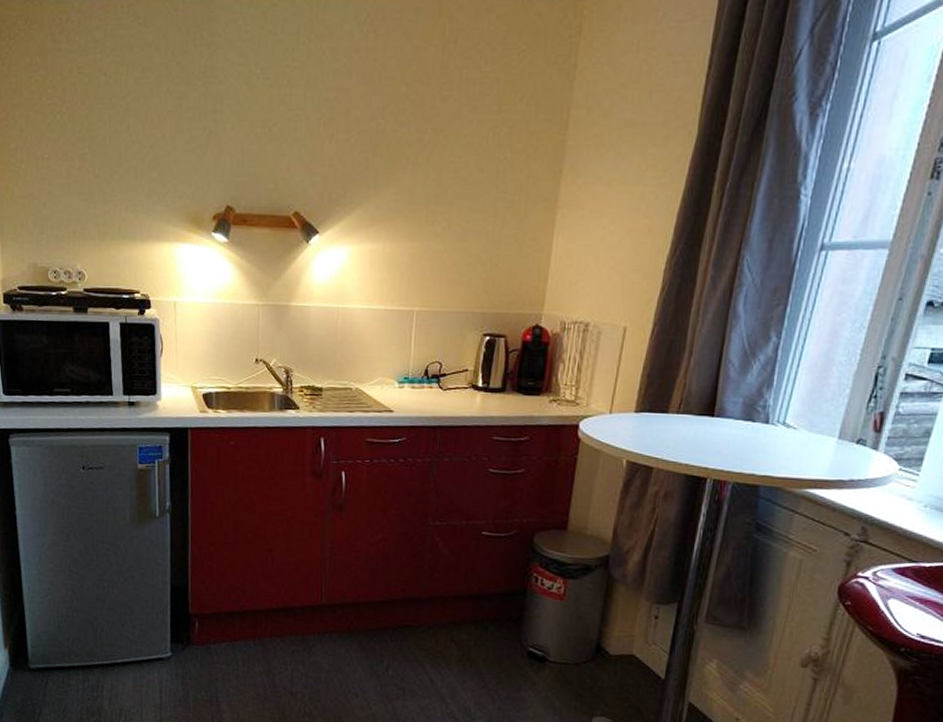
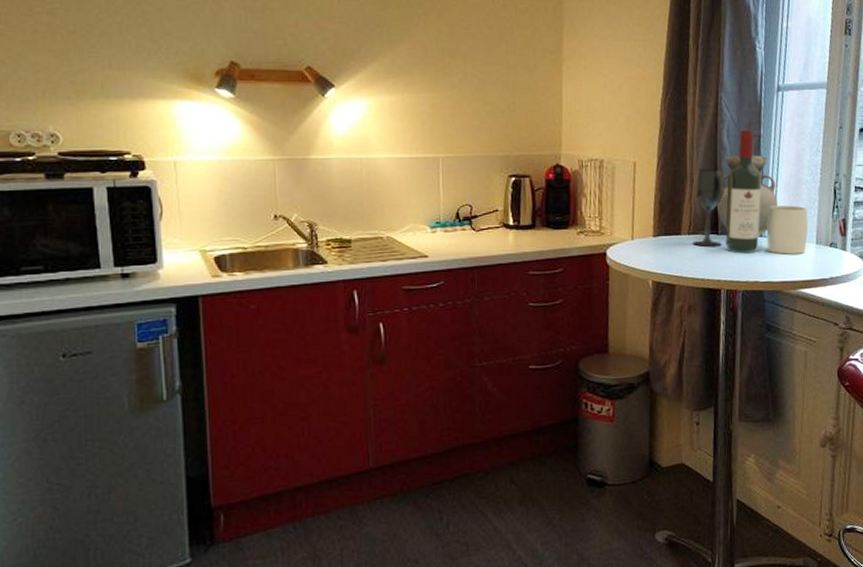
wine glass: none [680,340,733,431] -> present [692,169,725,248]
vase: none [717,326,798,423] -> present [717,155,778,236]
wine bottle: none [720,297,780,442] -> present [725,130,762,254]
mug: none [772,389,835,448] -> present [766,205,809,255]

